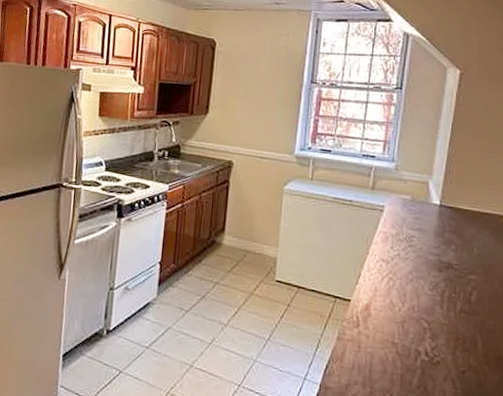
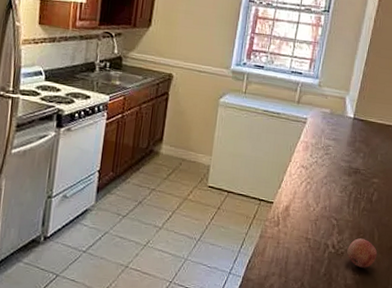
fruit: none [444,345,483,382] -> present [347,238,378,268]

